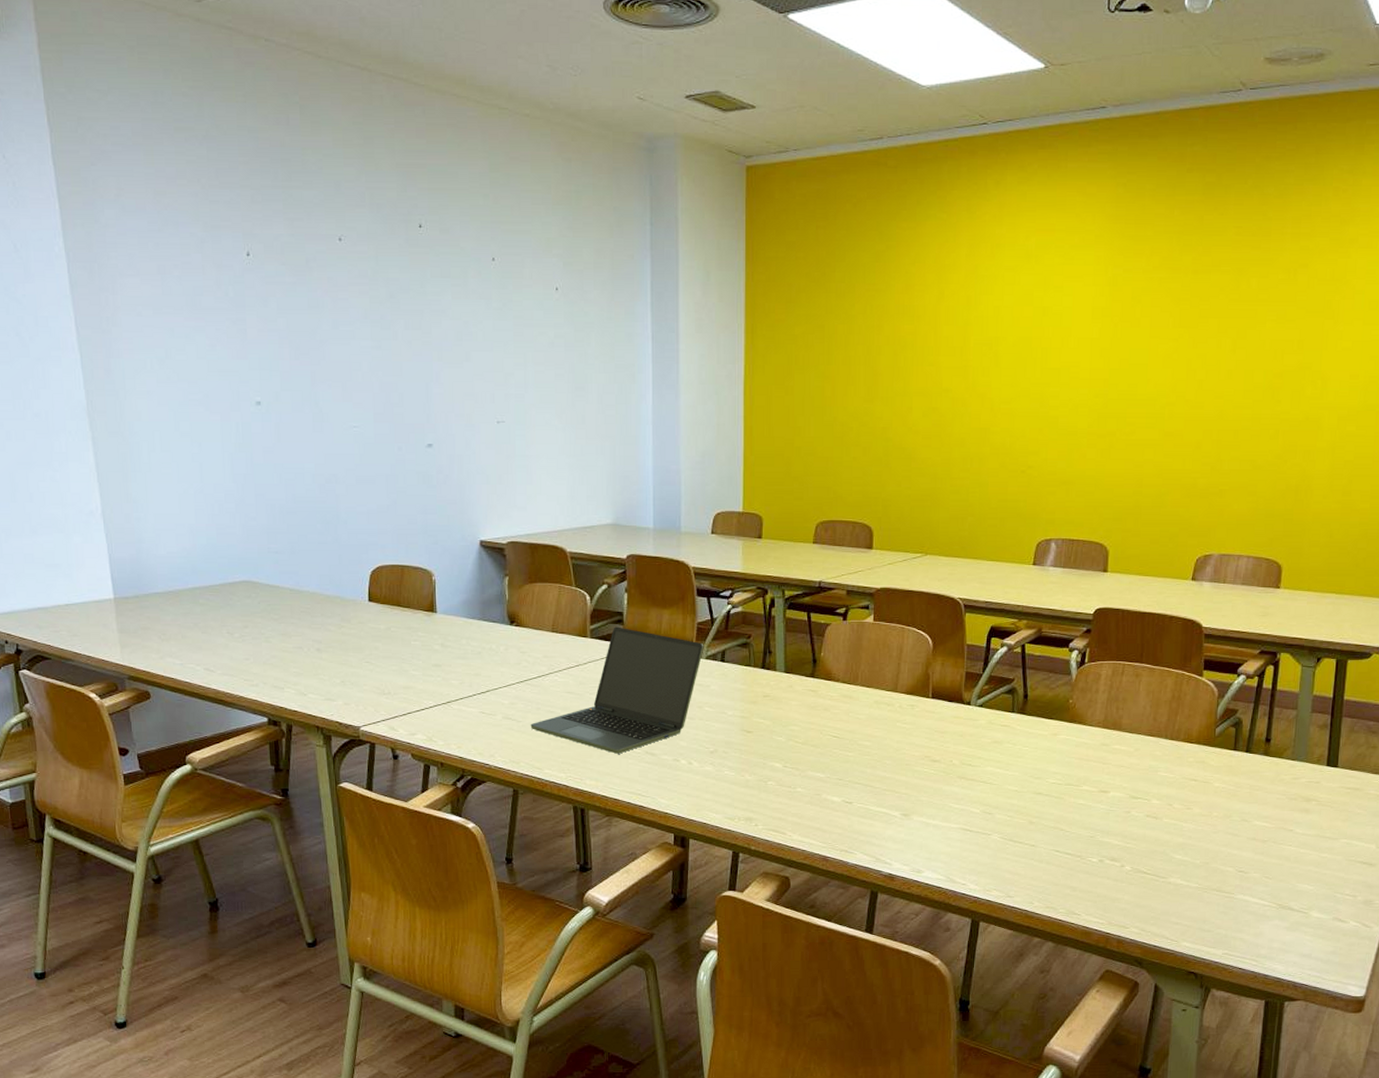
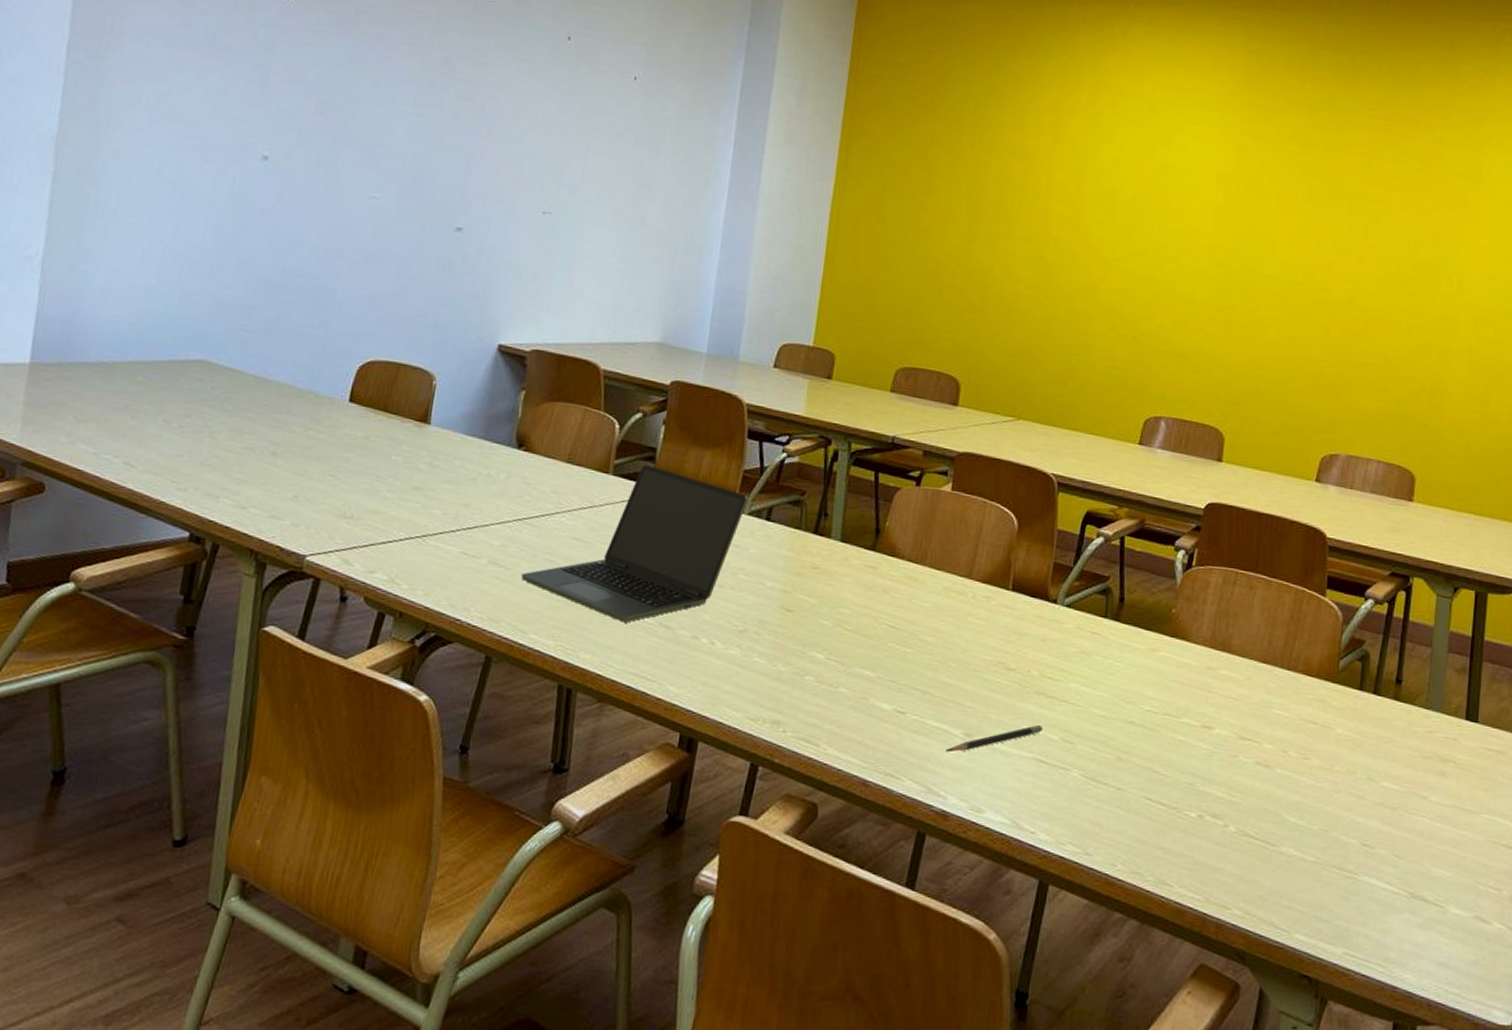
pencil: none [888,802,966,830] -> present [945,724,1042,753]

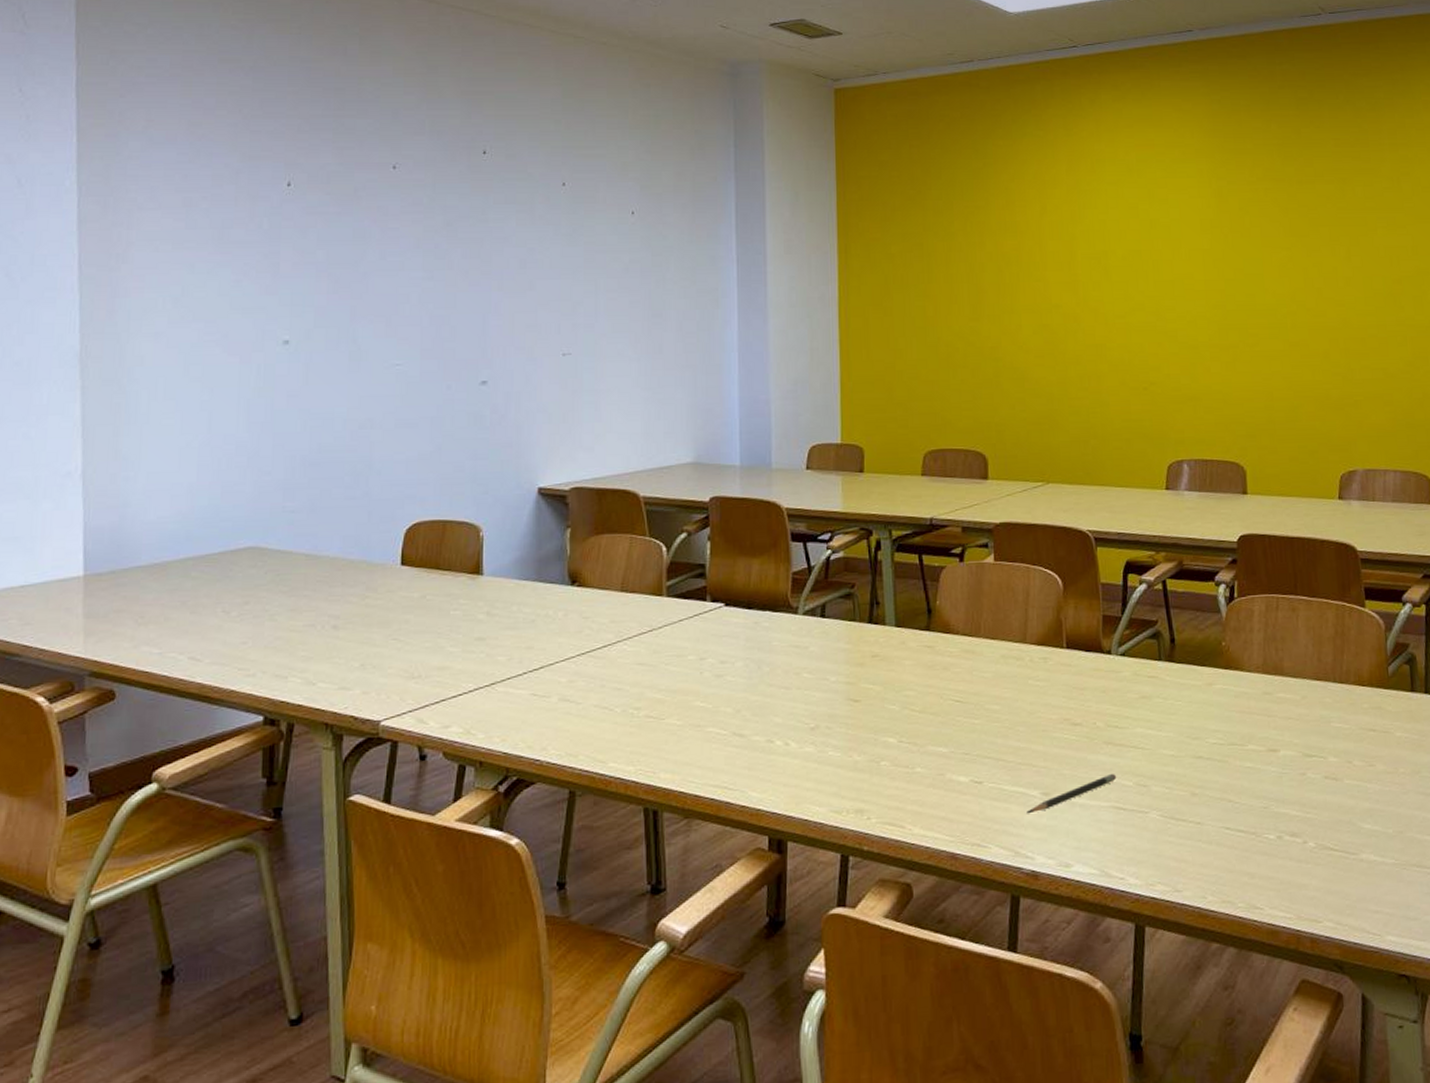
laptop: present [521,464,749,623] -> none [592,581,801,738]

